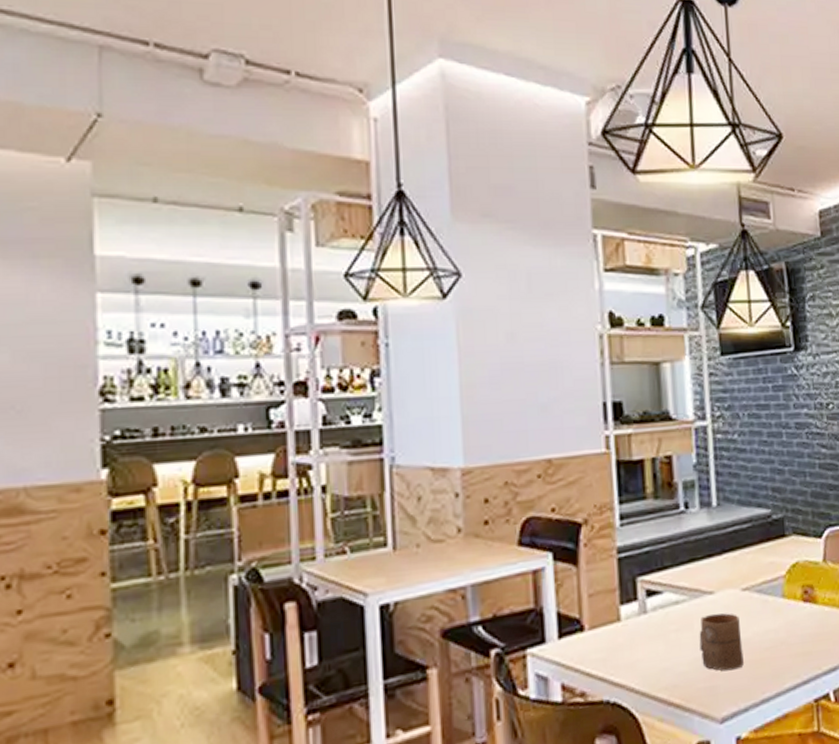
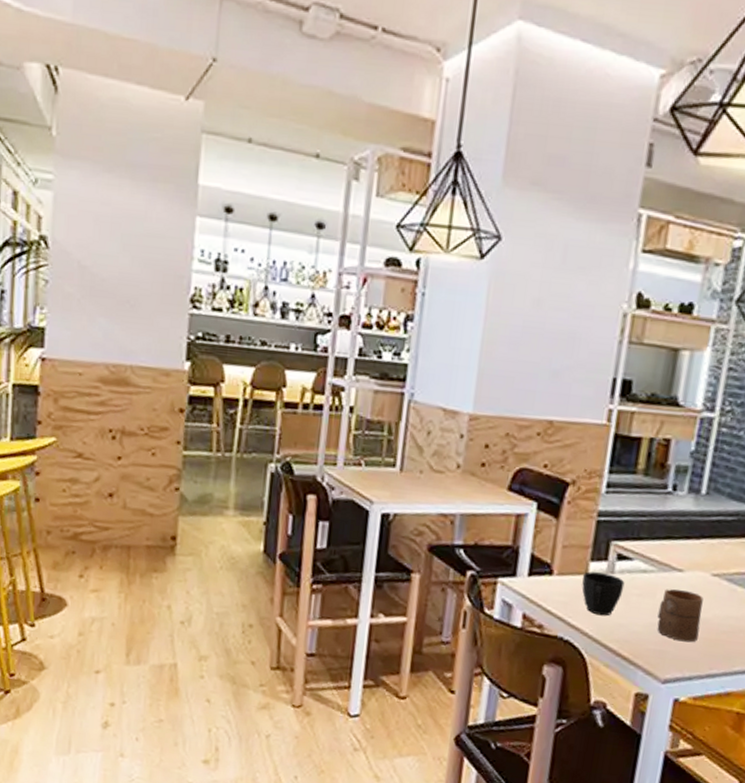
cup: none [615,614,660,665] -> present [581,571,625,616]

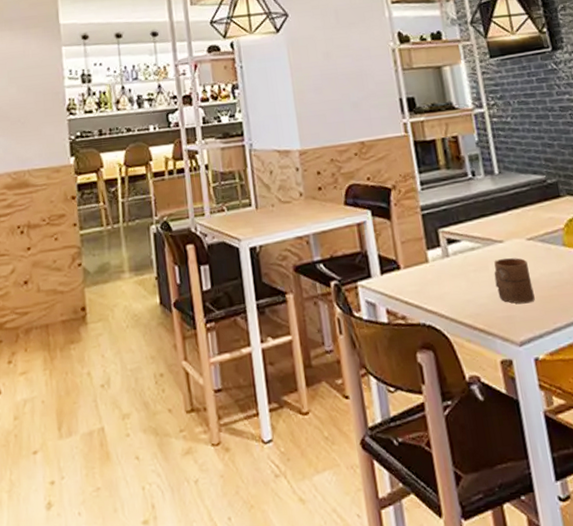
cup: present [581,571,625,616] -> none [424,257,462,297]

